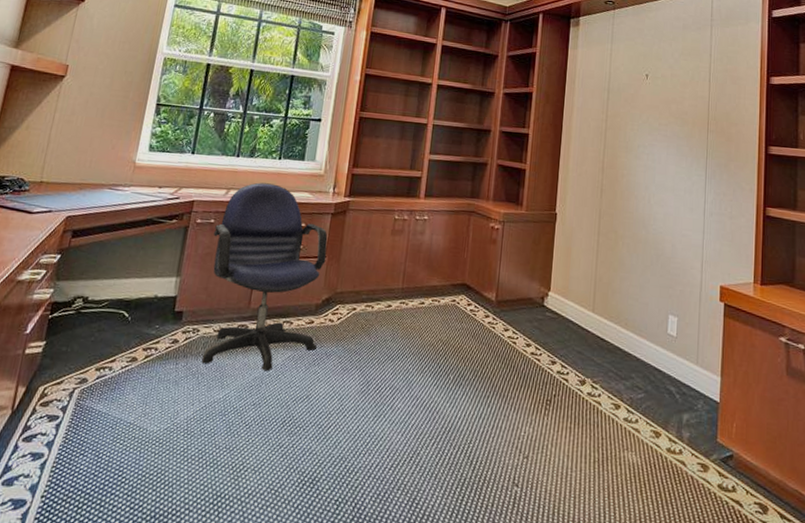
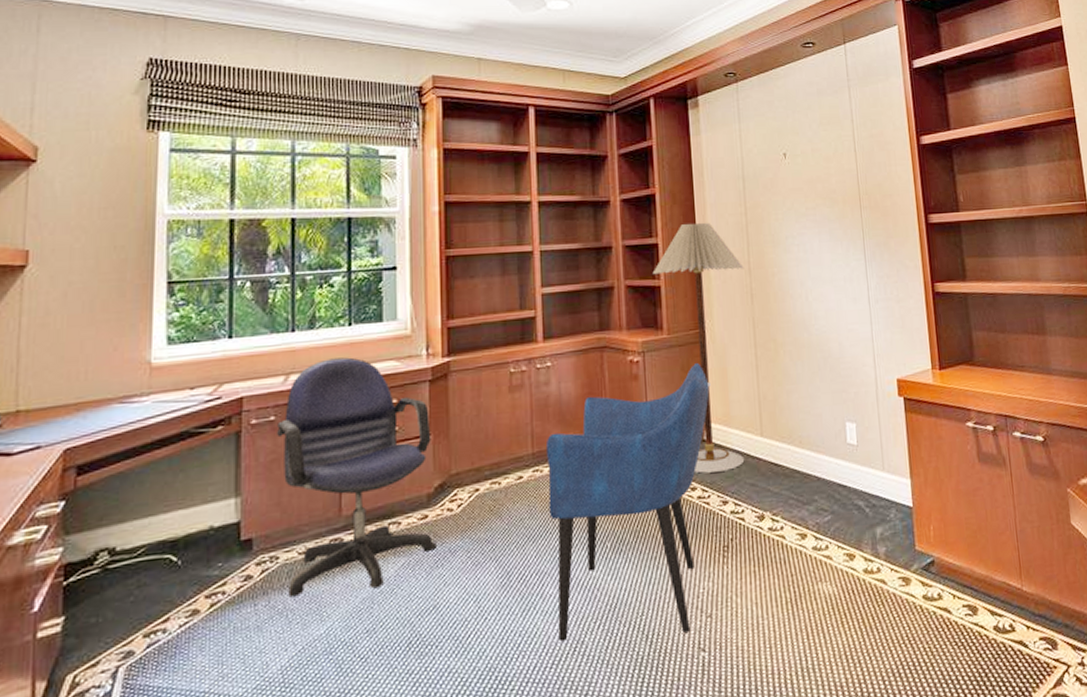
armchair: none [399,238,556,467] -> present [547,362,711,642]
floor lamp: none [520,120,599,336] -> present [652,222,745,474]

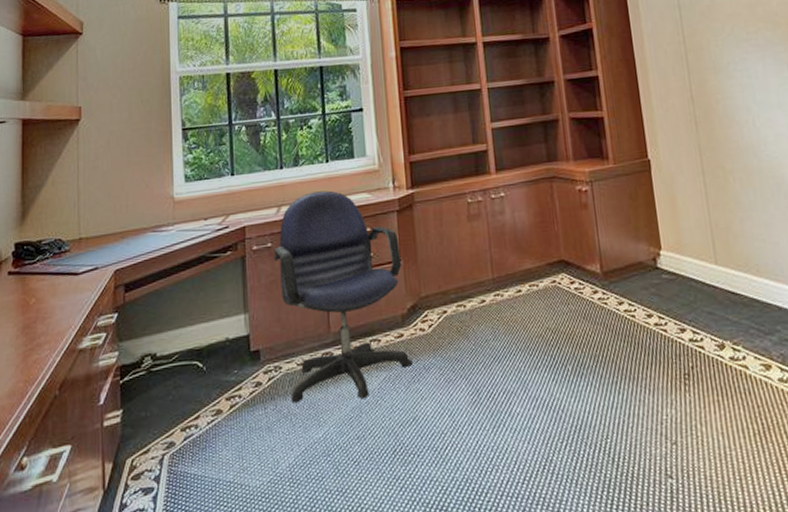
armchair: present [547,362,711,642] -> none [505,190,660,459]
floor lamp: present [652,222,745,474] -> none [595,52,700,301]

